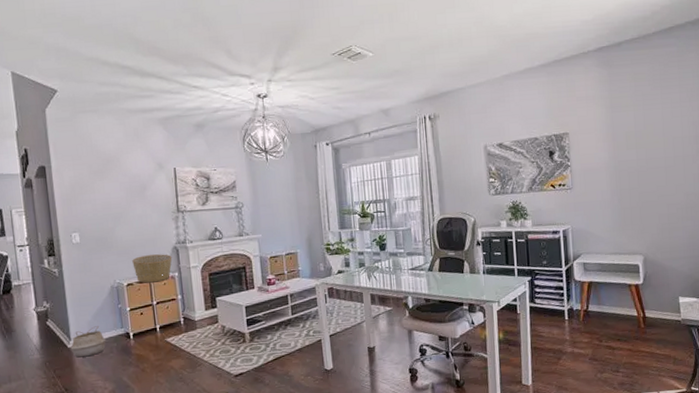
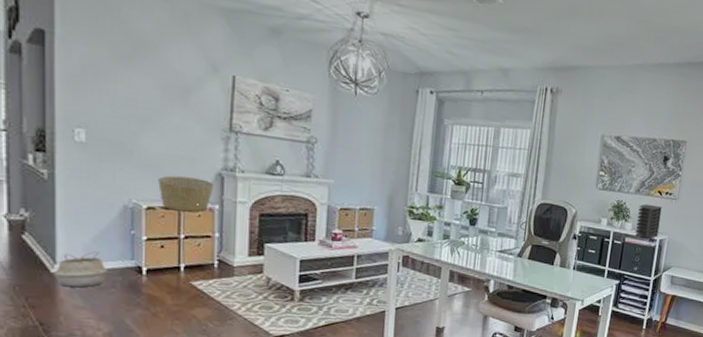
file organizer: none [535,198,560,232] -> present [635,204,662,239]

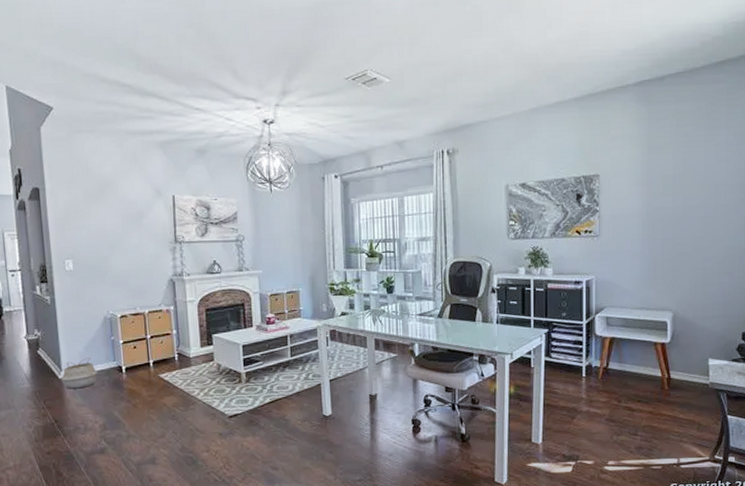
basket: present [158,175,214,212] -> none [126,286,168,316]
file organizer: present [635,204,662,239] -> none [557,246,583,282]

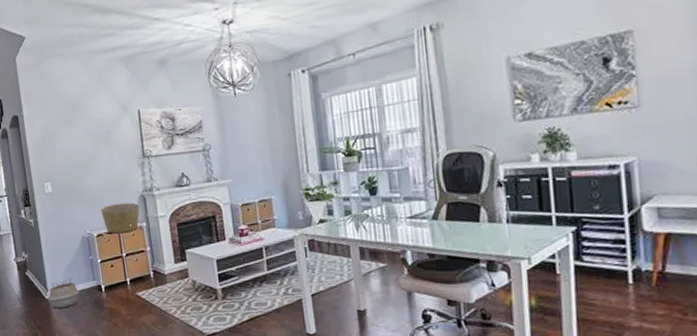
basket: none [126,286,168,316] -> present [101,203,140,234]

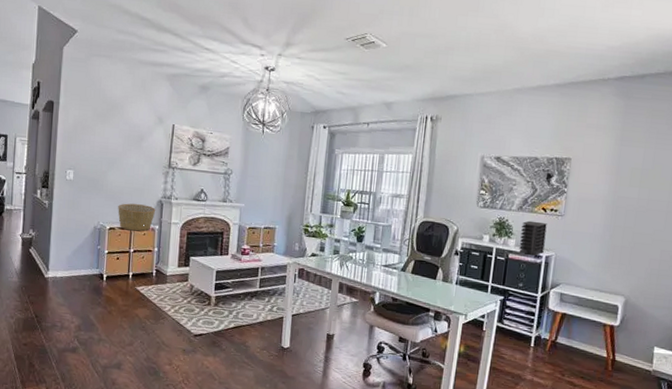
woven basket: present [47,277,80,309] -> none [47,262,81,289]
file organizer: none [581,122,620,168] -> present [519,220,547,255]

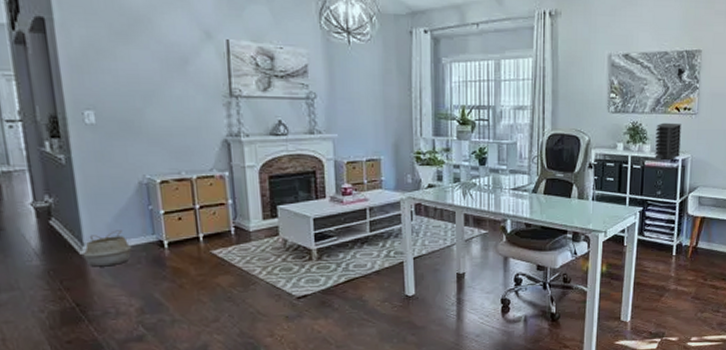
woven basket: none [47,262,81,289] -> present [83,230,132,267]
basket: present [118,203,156,232] -> none [168,147,222,182]

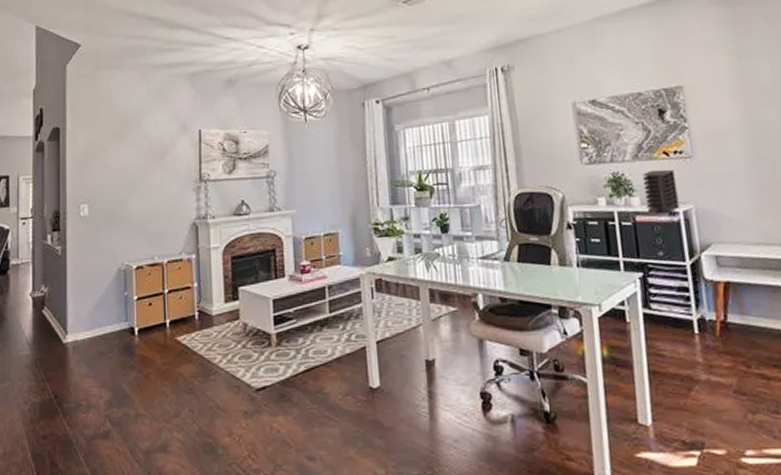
woven basket: present [83,230,132,267] -> none [65,317,107,356]

